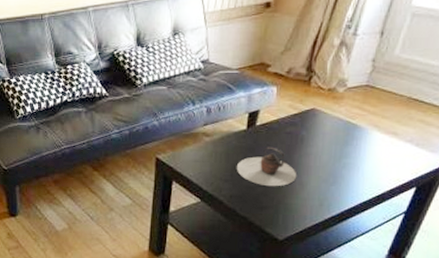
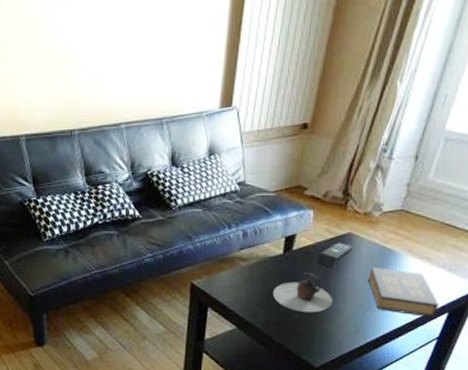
remote control: none [281,117,318,143] -> present [317,242,354,268]
hardback book: none [332,141,407,193] -> present [368,267,439,318]

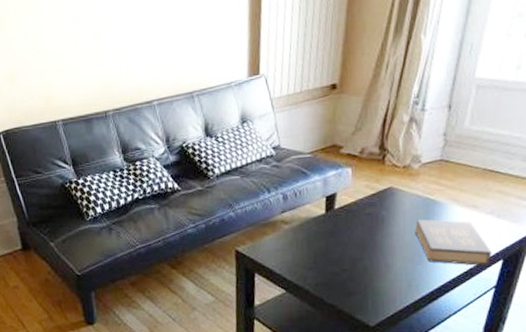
teapot: present [272,272,333,313] -> none [318,229,382,271]
remote control: present [317,242,354,268] -> none [360,197,397,224]

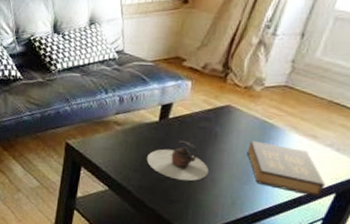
teapot: none [318,229,382,271] -> present [146,140,209,181]

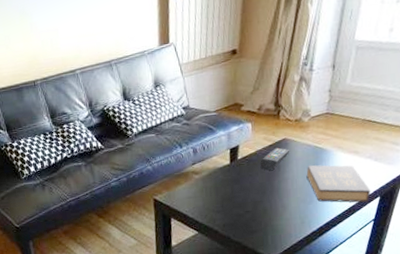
teapot: present [146,140,209,181] -> none [225,176,279,212]
remote control: none [193,113,233,139] -> present [260,147,290,171]

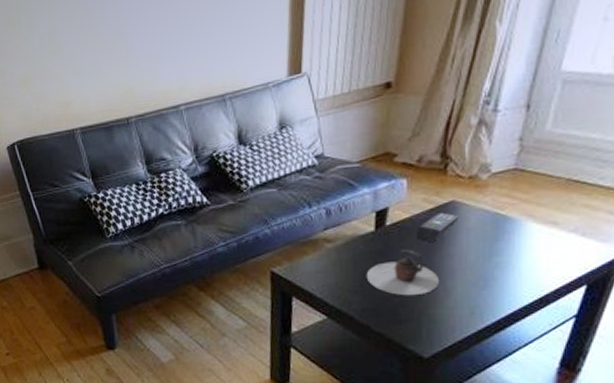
teapot: none [225,176,279,212] -> present [366,249,440,296]
hardback book: present [306,165,371,203] -> none [480,237,574,293]

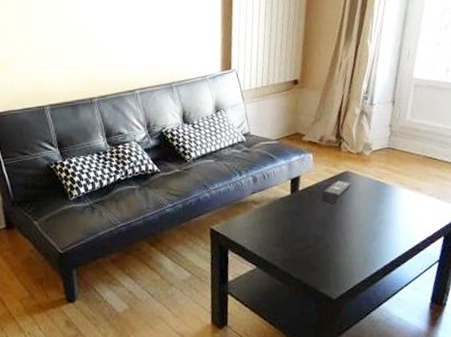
teapot: present [366,249,440,296] -> none [285,209,341,248]

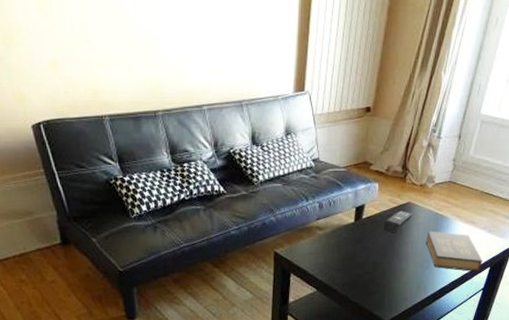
hardback book: none [368,200,435,243] -> present [426,231,483,272]

